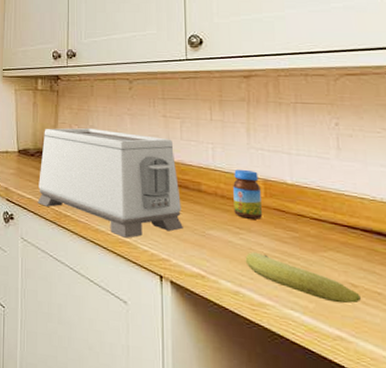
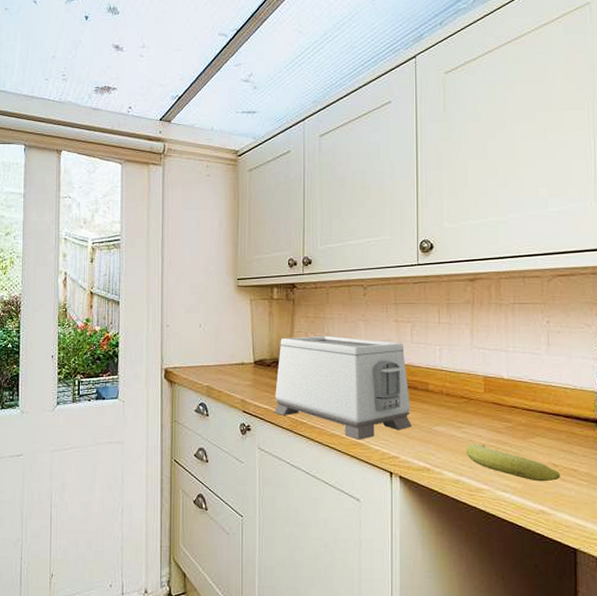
jar: present [233,169,262,220] -> none [457,368,481,413]

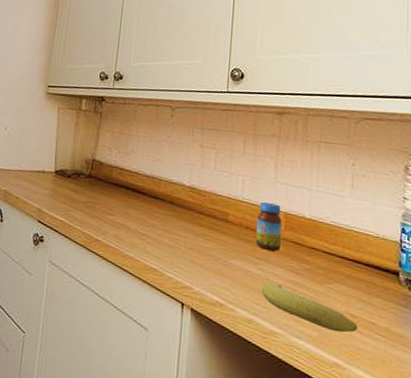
toaster: present [274,336,412,440] -> none [69,150,209,265]
jar: none [457,368,481,413] -> present [256,201,282,251]

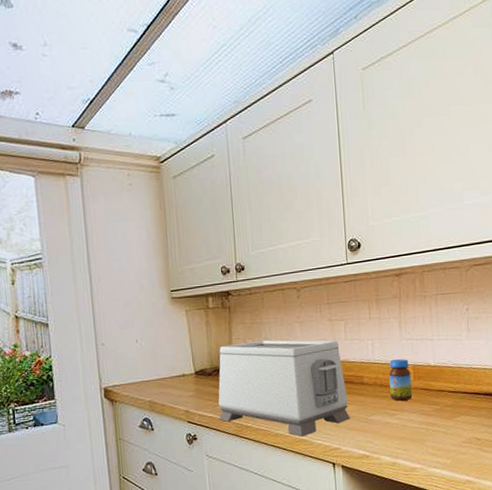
toaster: none [69,150,209,265] -> present [218,340,350,437]
fruit: present [261,282,357,333] -> none [400,427,483,456]

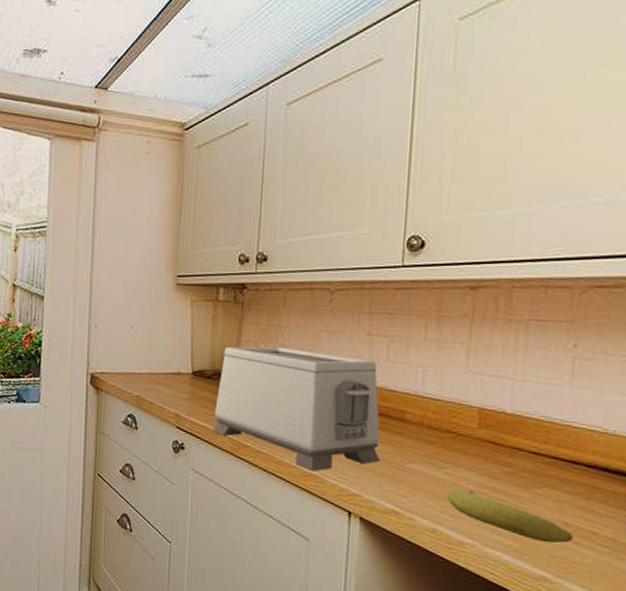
jar: present [389,358,412,401] -> none [441,396,475,453]
fruit: none [400,427,483,456] -> present [447,487,573,544]

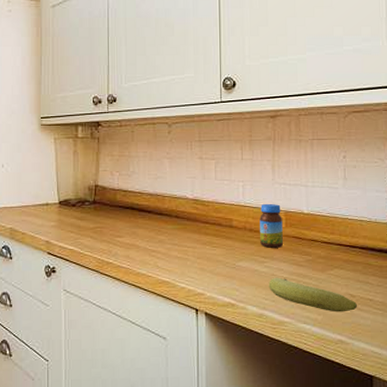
toaster: present [212,346,380,471] -> none [79,174,216,278]
jar: none [441,396,475,453] -> present [260,203,283,248]

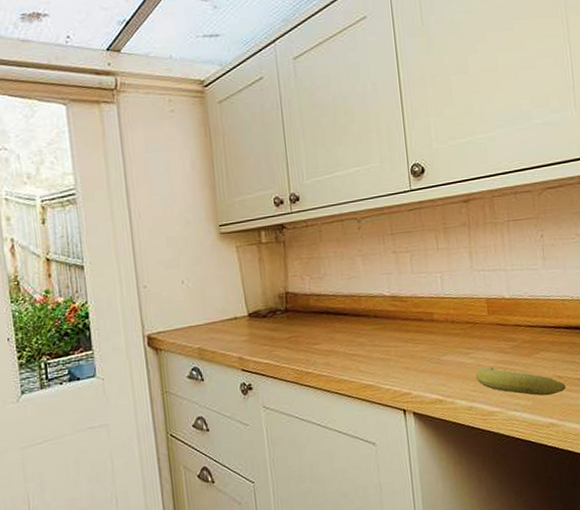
jar: present [260,203,283,248] -> none [461,292,487,339]

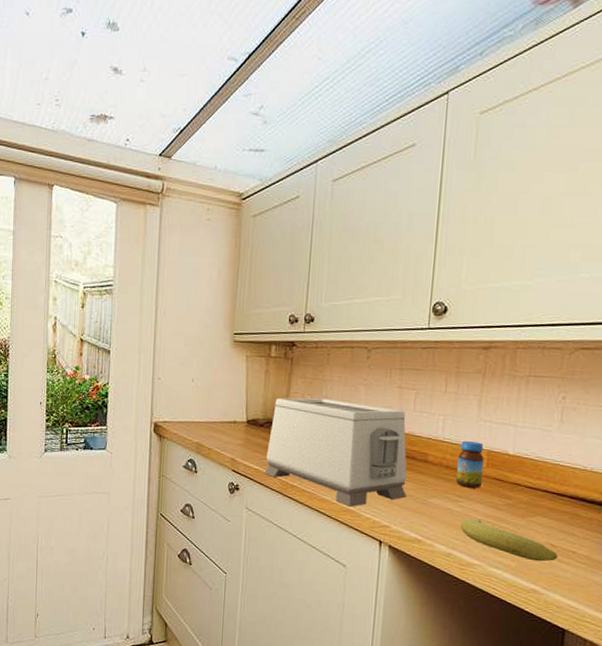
toaster: none [274,274,420,382] -> present [264,398,407,507]
jar: none [461,292,487,339] -> present [456,440,484,488]

